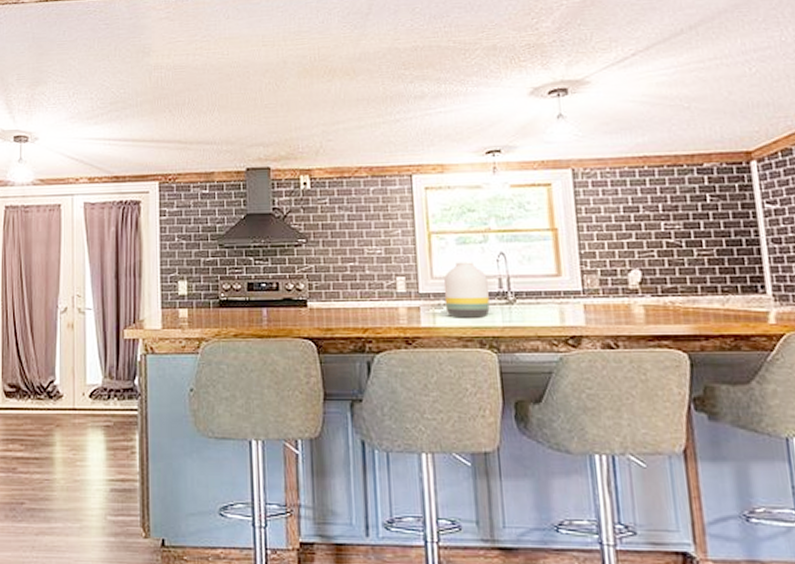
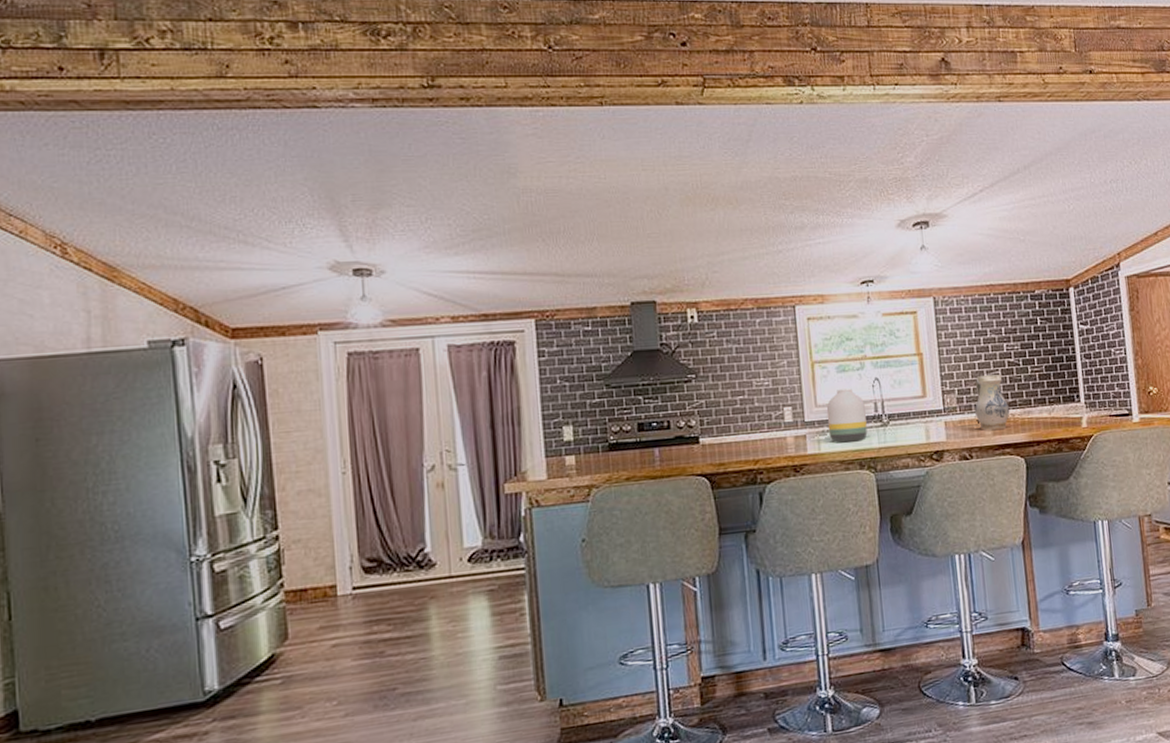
ceramic pitcher: none [622,256,669,319] -> present [975,374,1010,432]

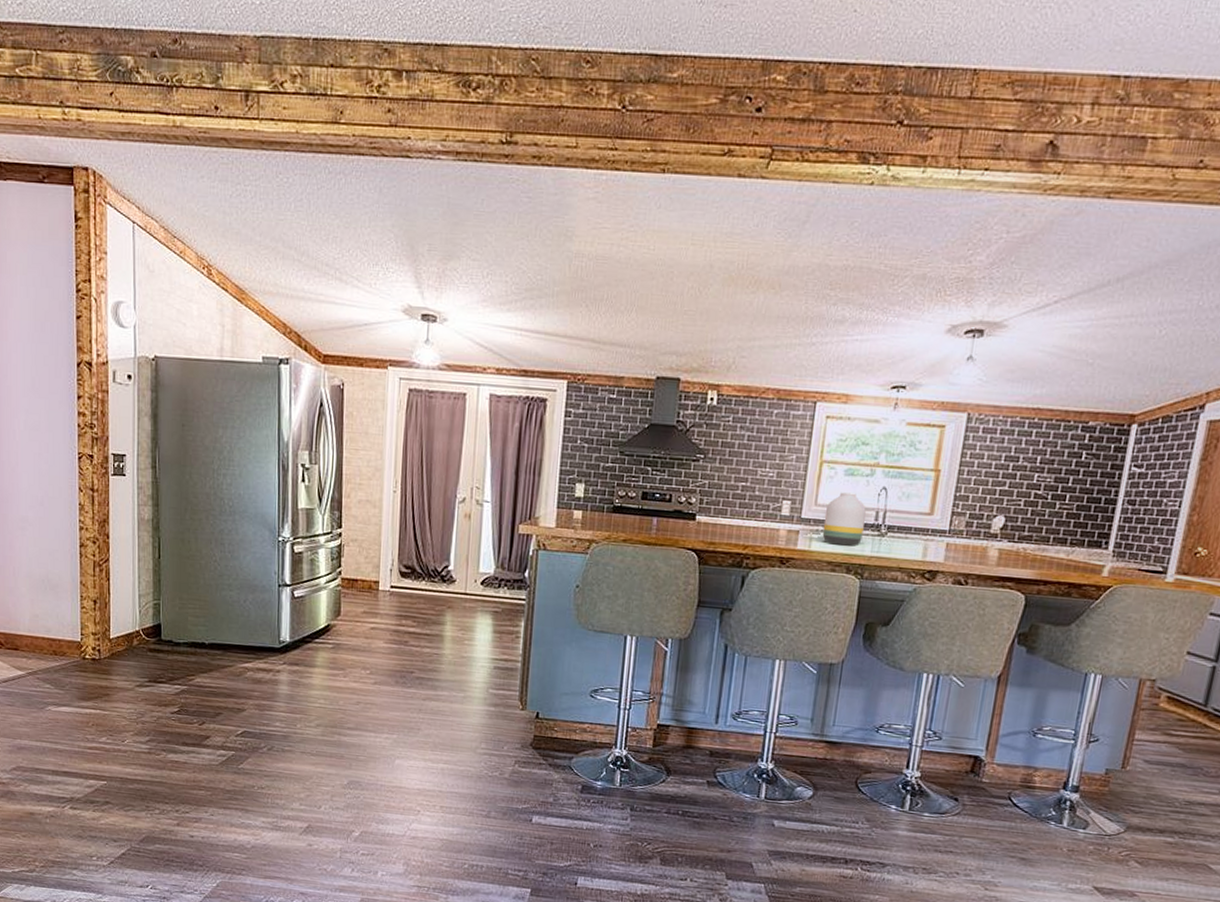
ceramic pitcher: present [975,374,1010,432] -> none [982,503,1024,563]

